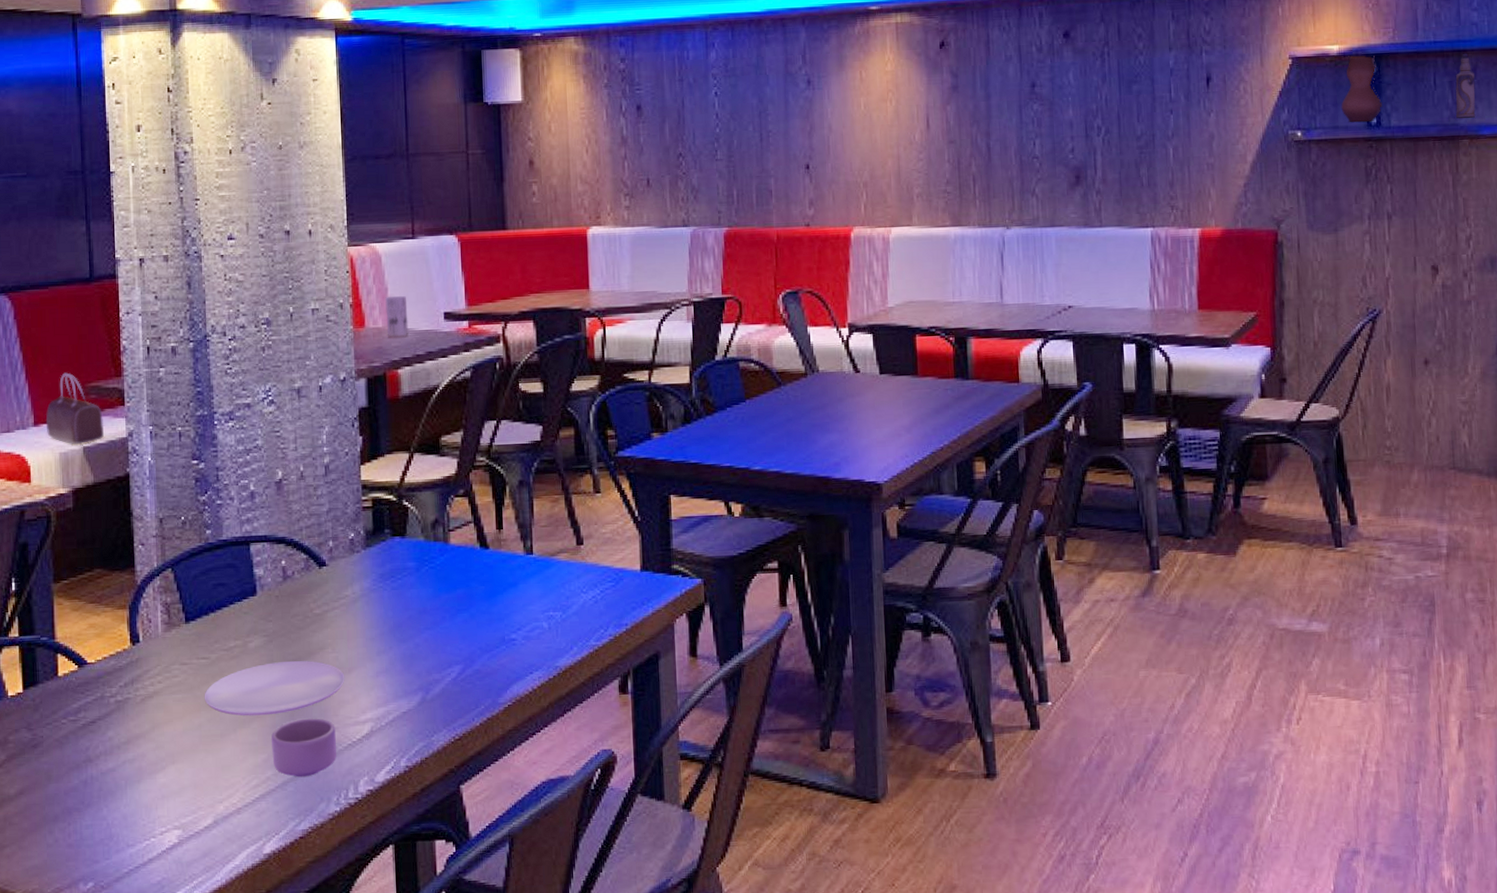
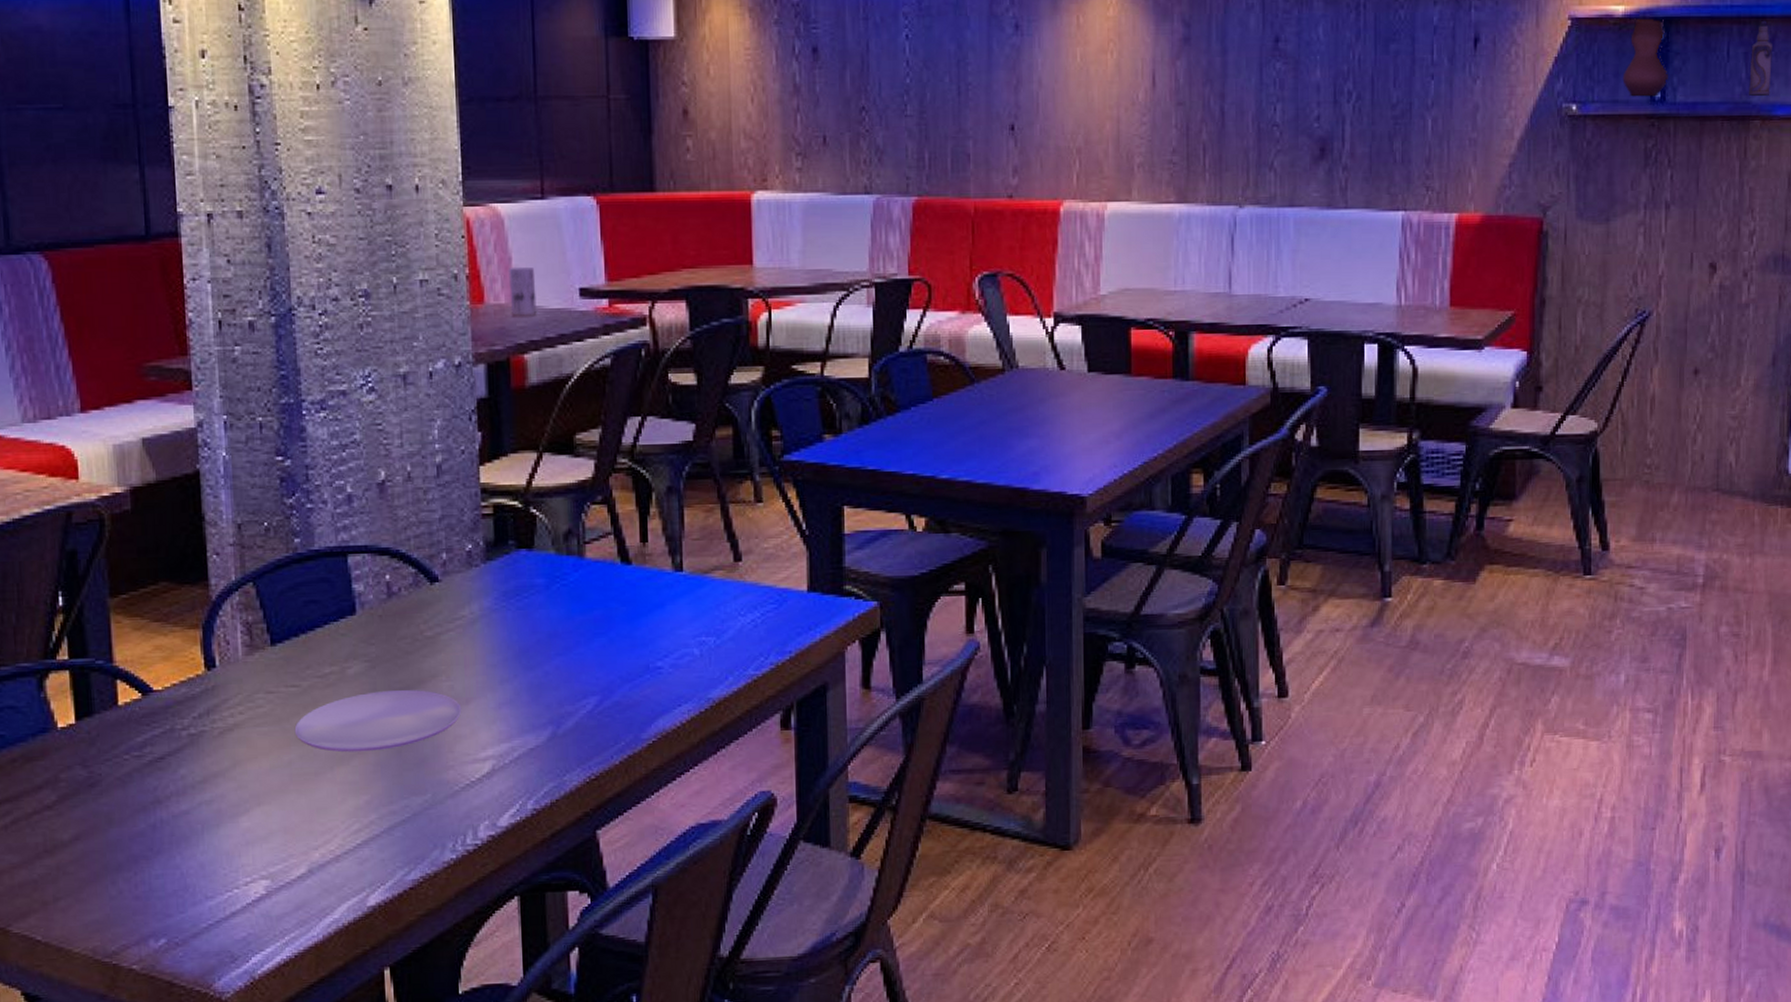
handbag: present [45,372,104,444] -> none [94,349,167,435]
mug: present [270,718,336,778] -> none [374,755,452,822]

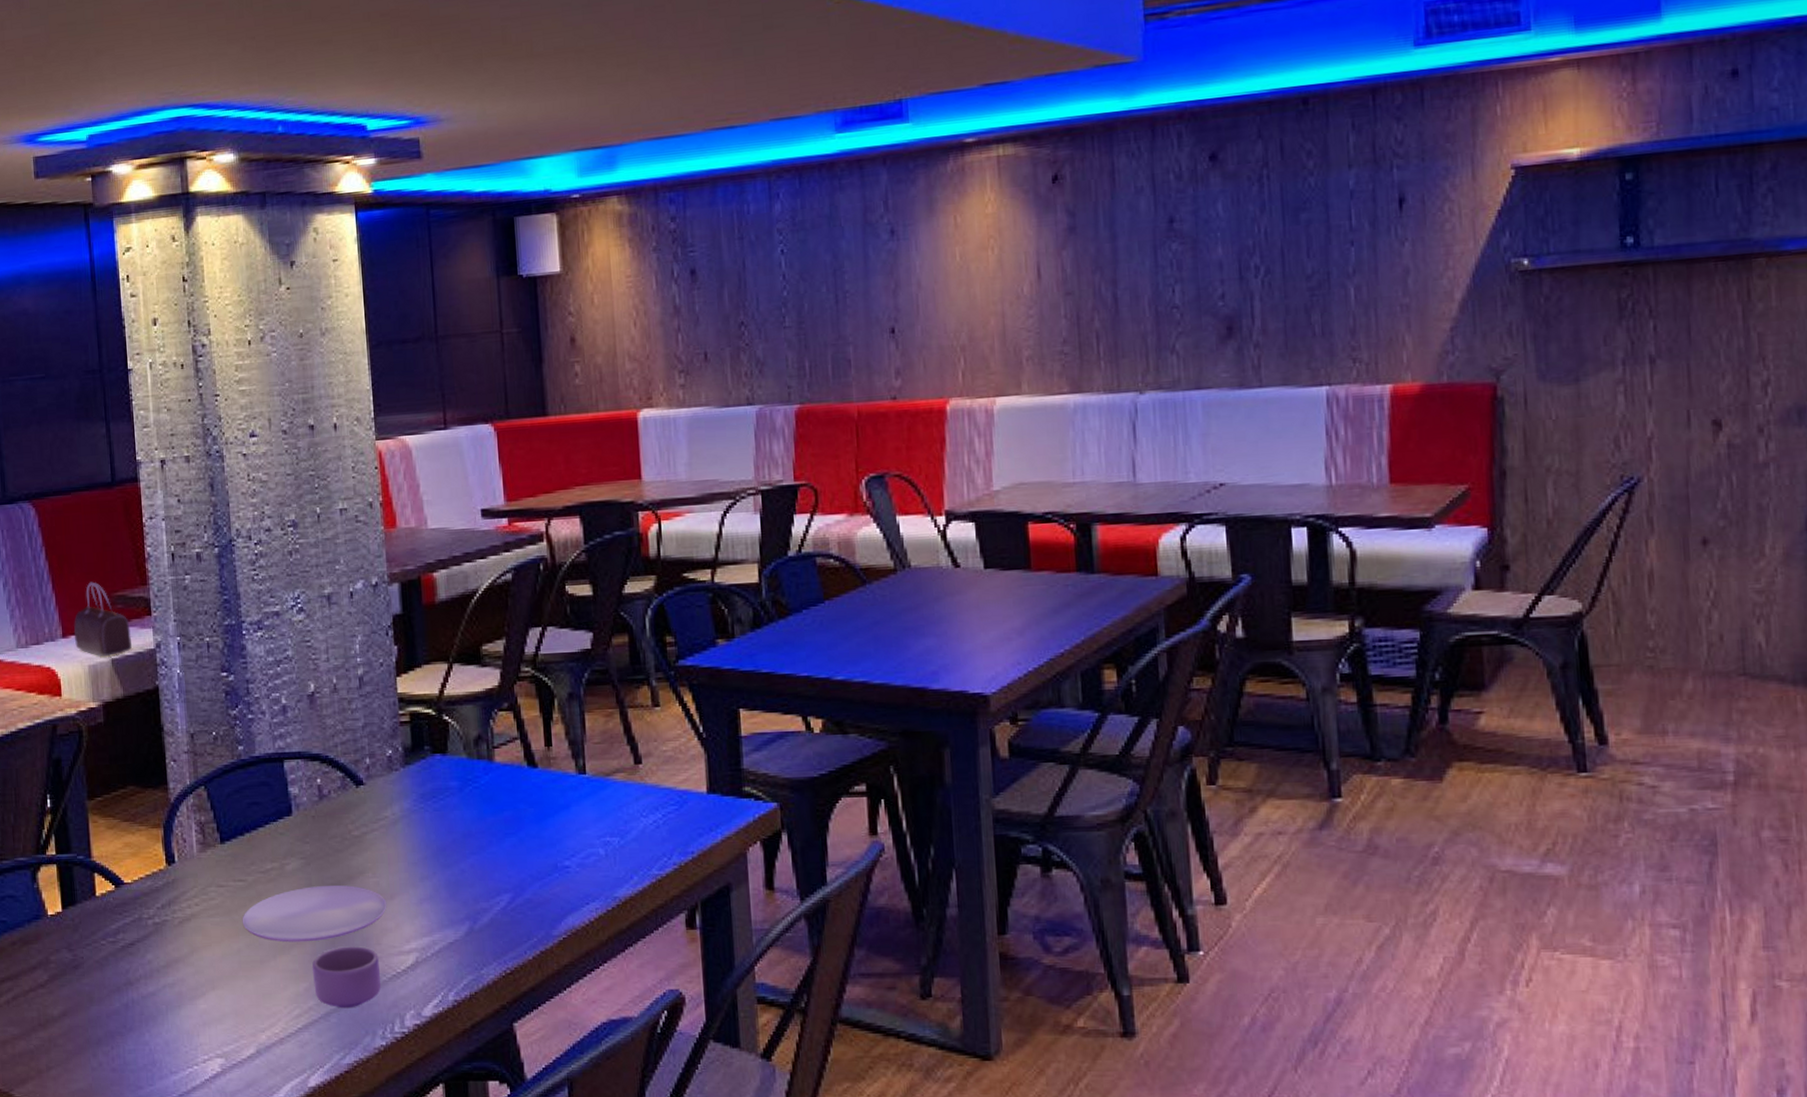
handbag: none [94,349,167,435] -> present [73,581,132,656]
mug: none [374,755,452,822] -> present [312,946,381,1009]
candle: present [509,268,537,319] -> none [417,492,444,540]
vase: present [1623,18,1668,97] -> none [1583,158,1642,244]
decorative bottle: present [1749,20,1774,96] -> none [1746,147,1776,232]

